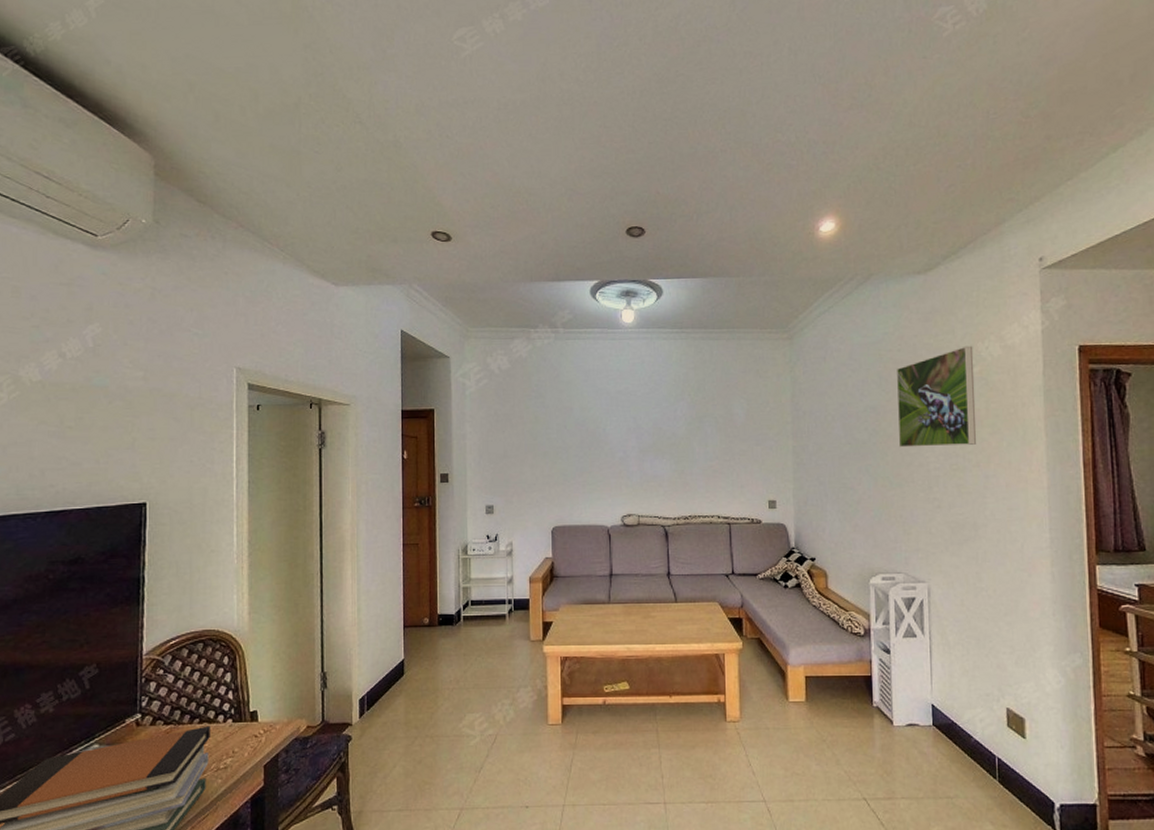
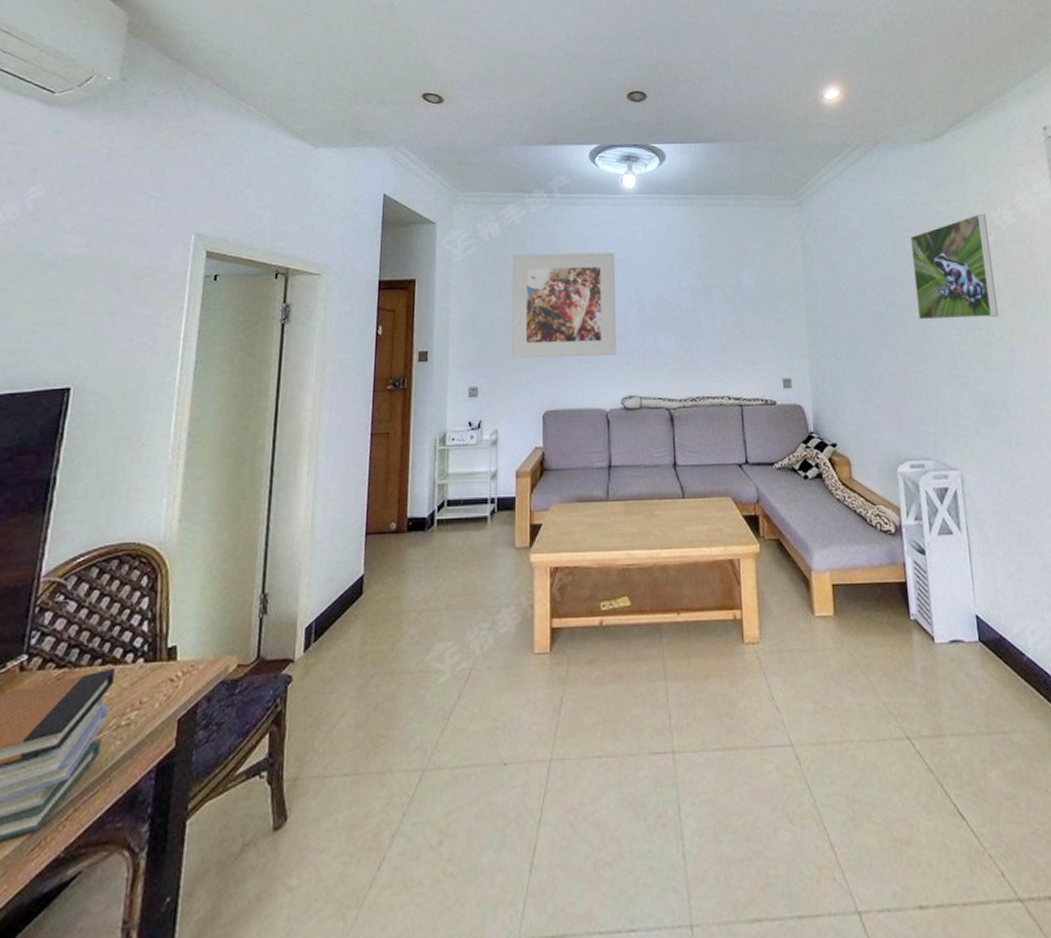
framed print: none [521,384,617,481] -> present [511,252,617,359]

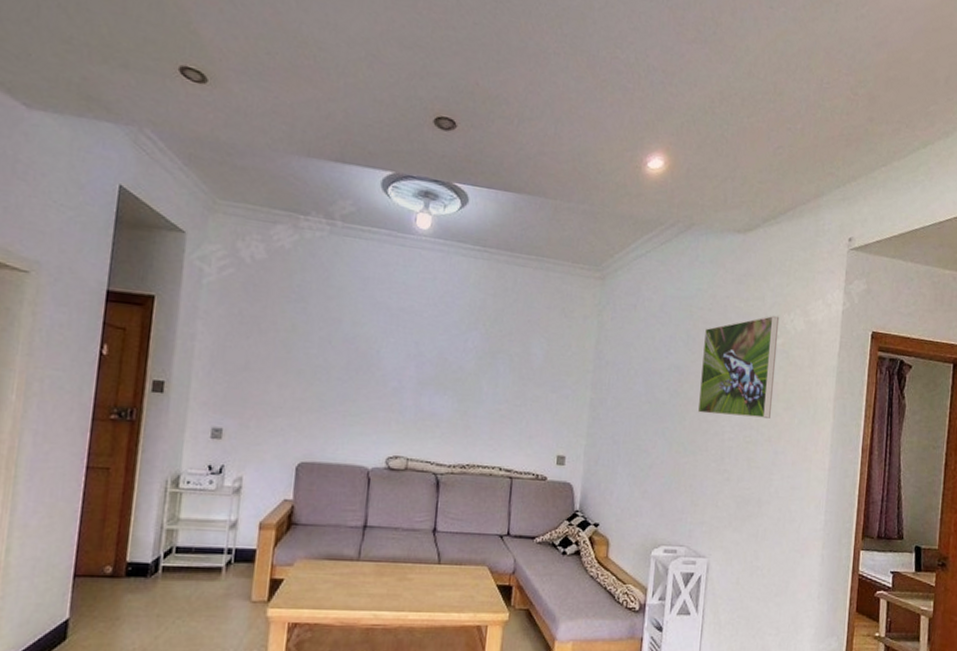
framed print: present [511,252,617,359] -> none [266,284,398,411]

